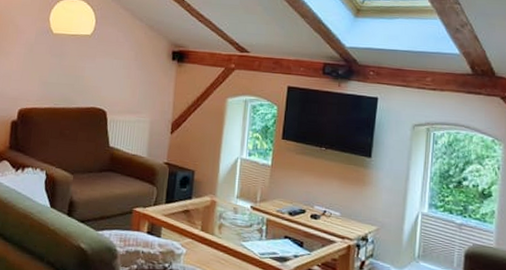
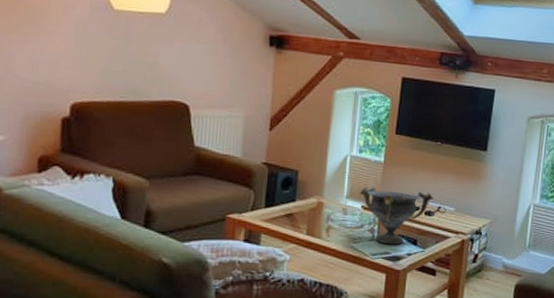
decorative bowl: none [249,188,319,246] -> present [360,186,433,245]

